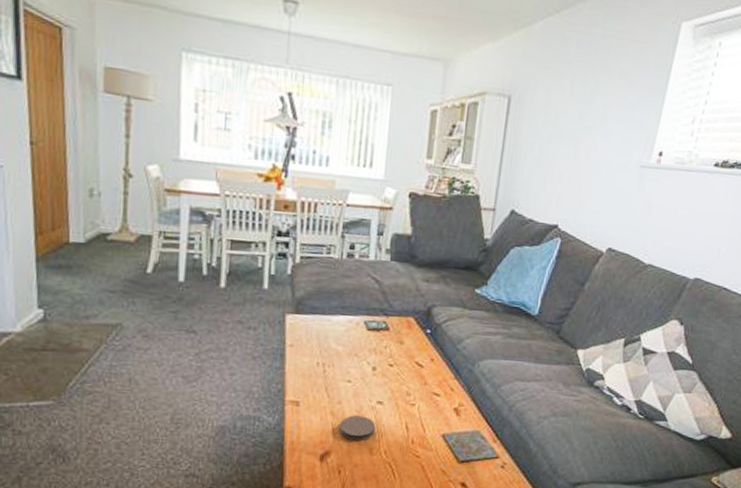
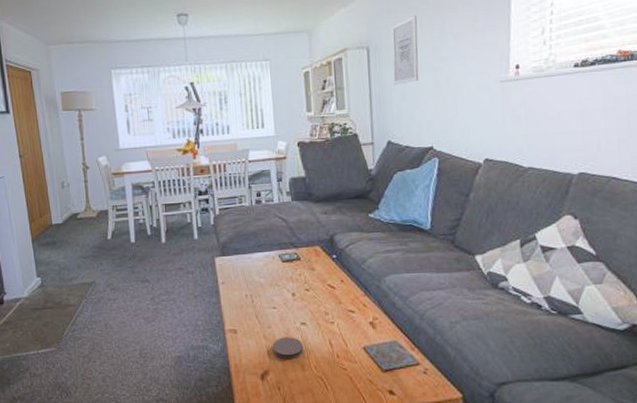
wall art: none [529,71,570,149] -> present [391,16,419,85]

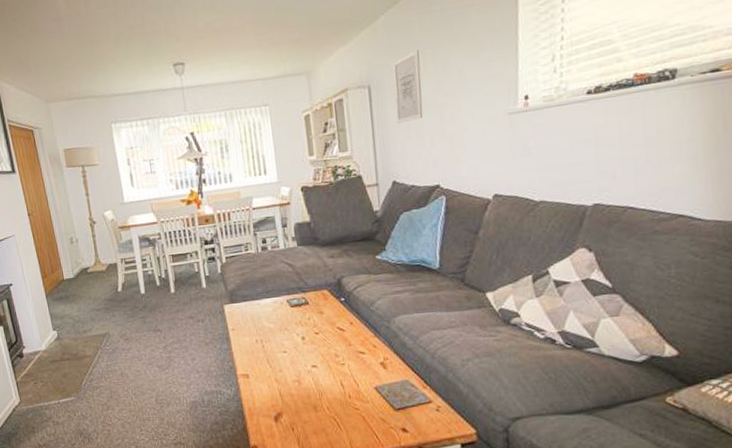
coaster: present [272,337,304,360] -> none [284,379,316,402]

